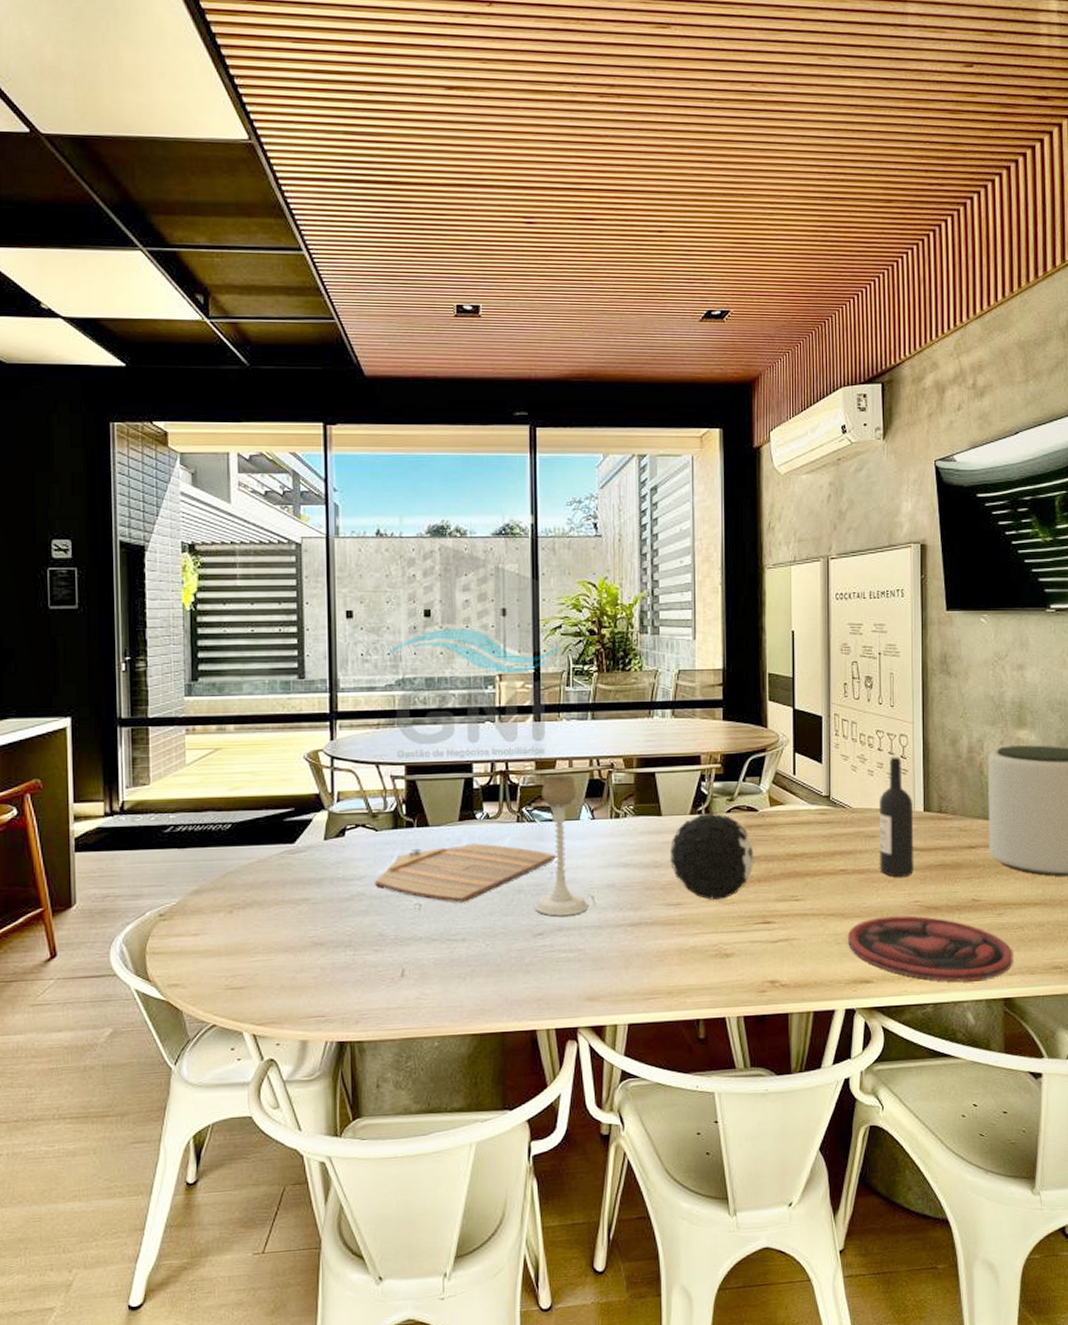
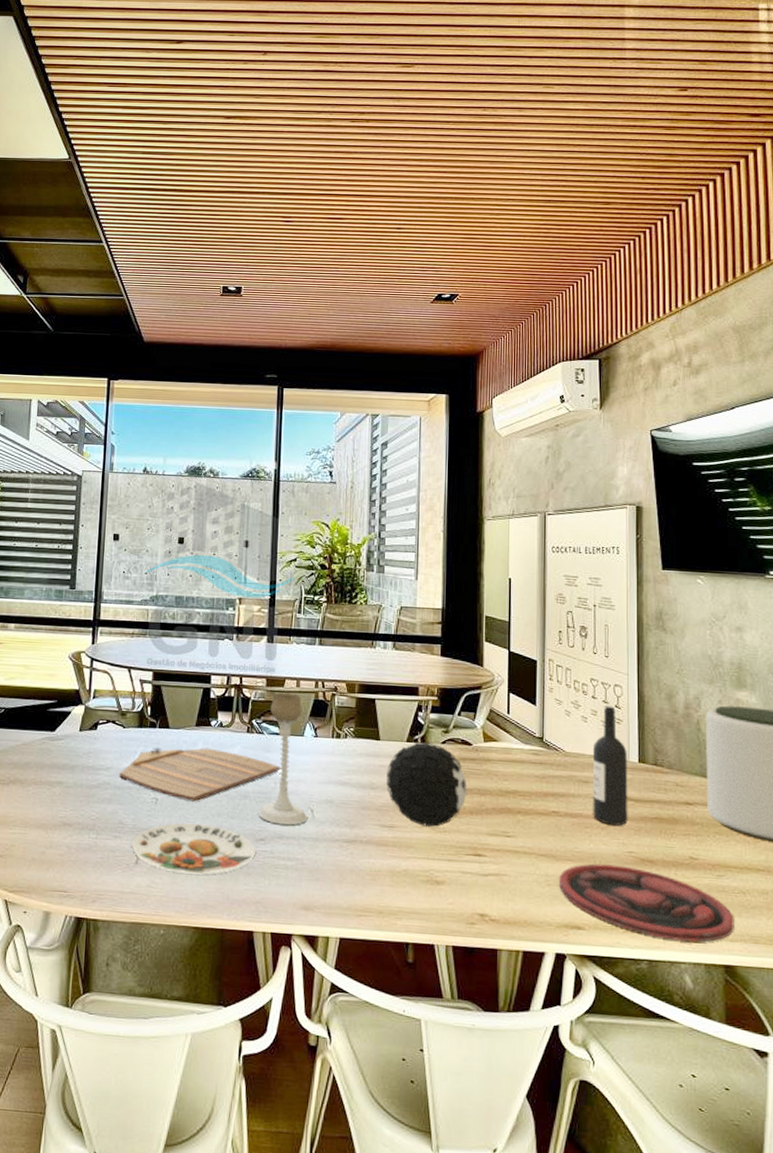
plate: none [395,925,534,980] -> present [131,823,255,875]

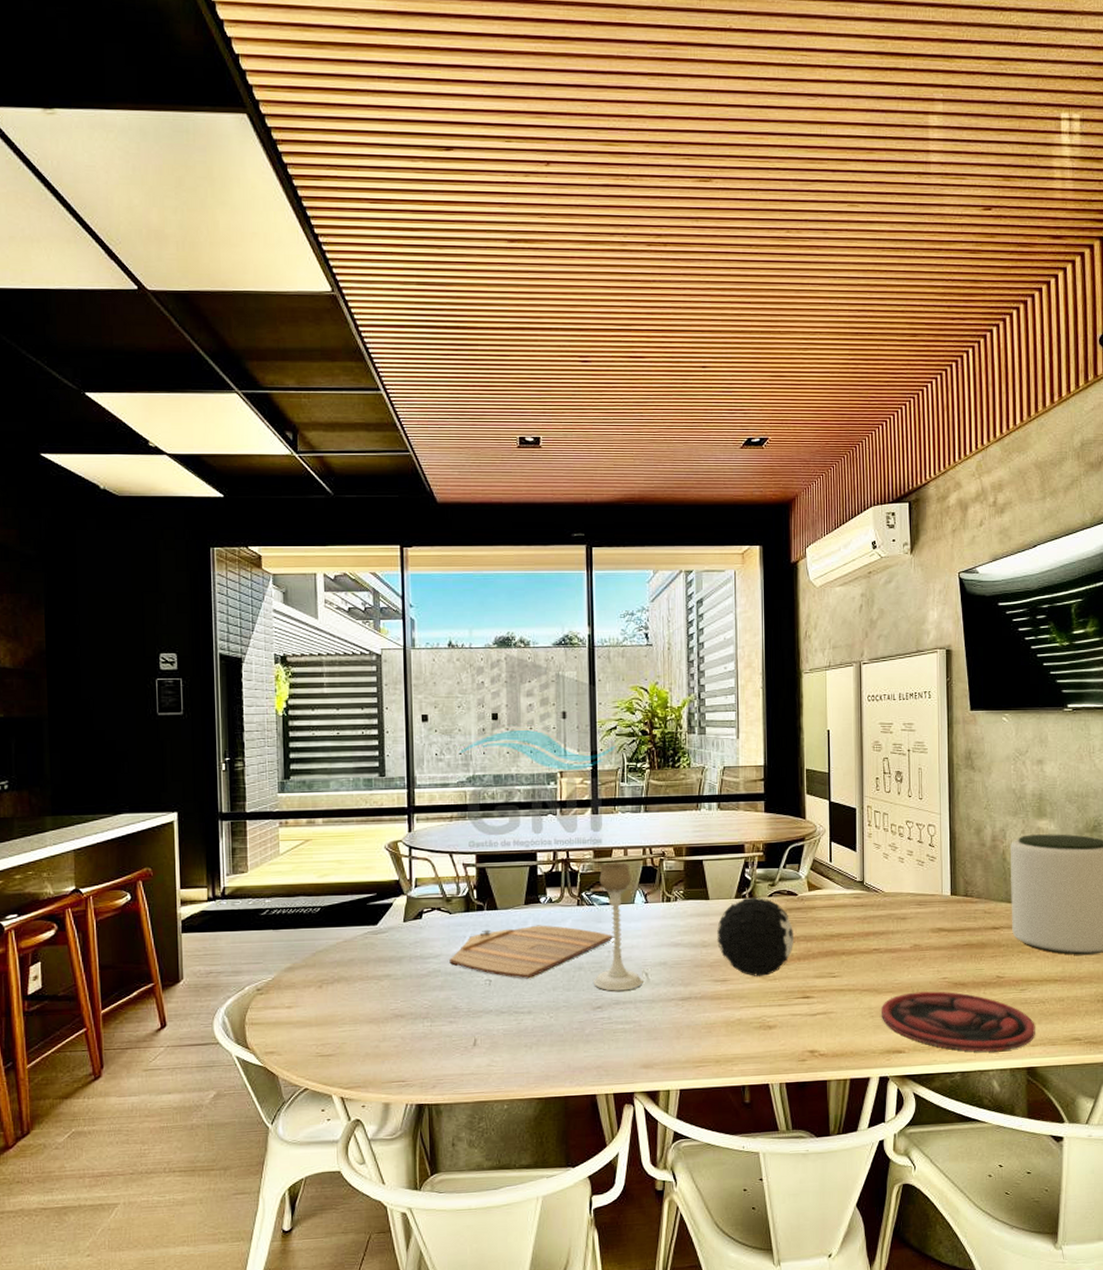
plate: present [131,823,255,875] -> none [467,999,593,1049]
wine bottle: present [592,706,628,826] -> none [909,845,942,956]

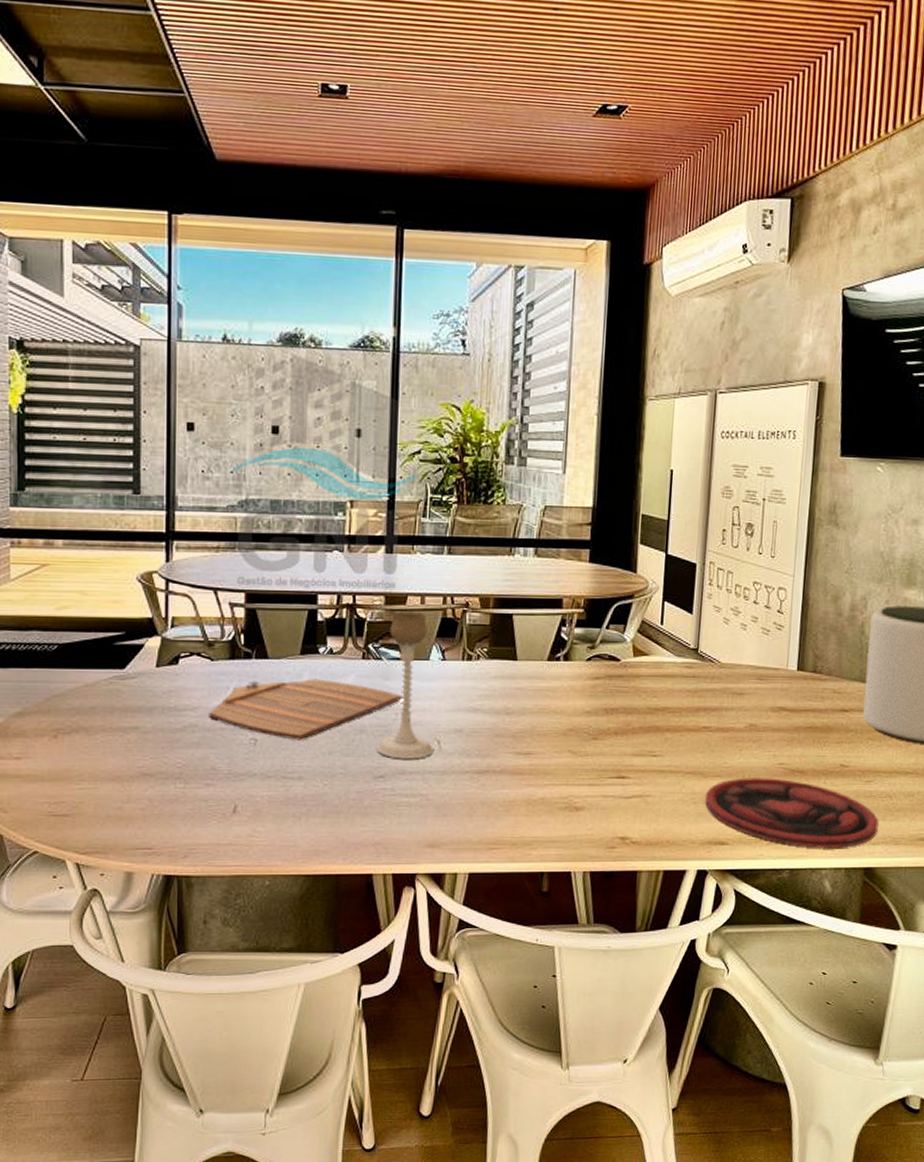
decorative orb: present [717,897,794,976] -> none [523,660,613,751]

